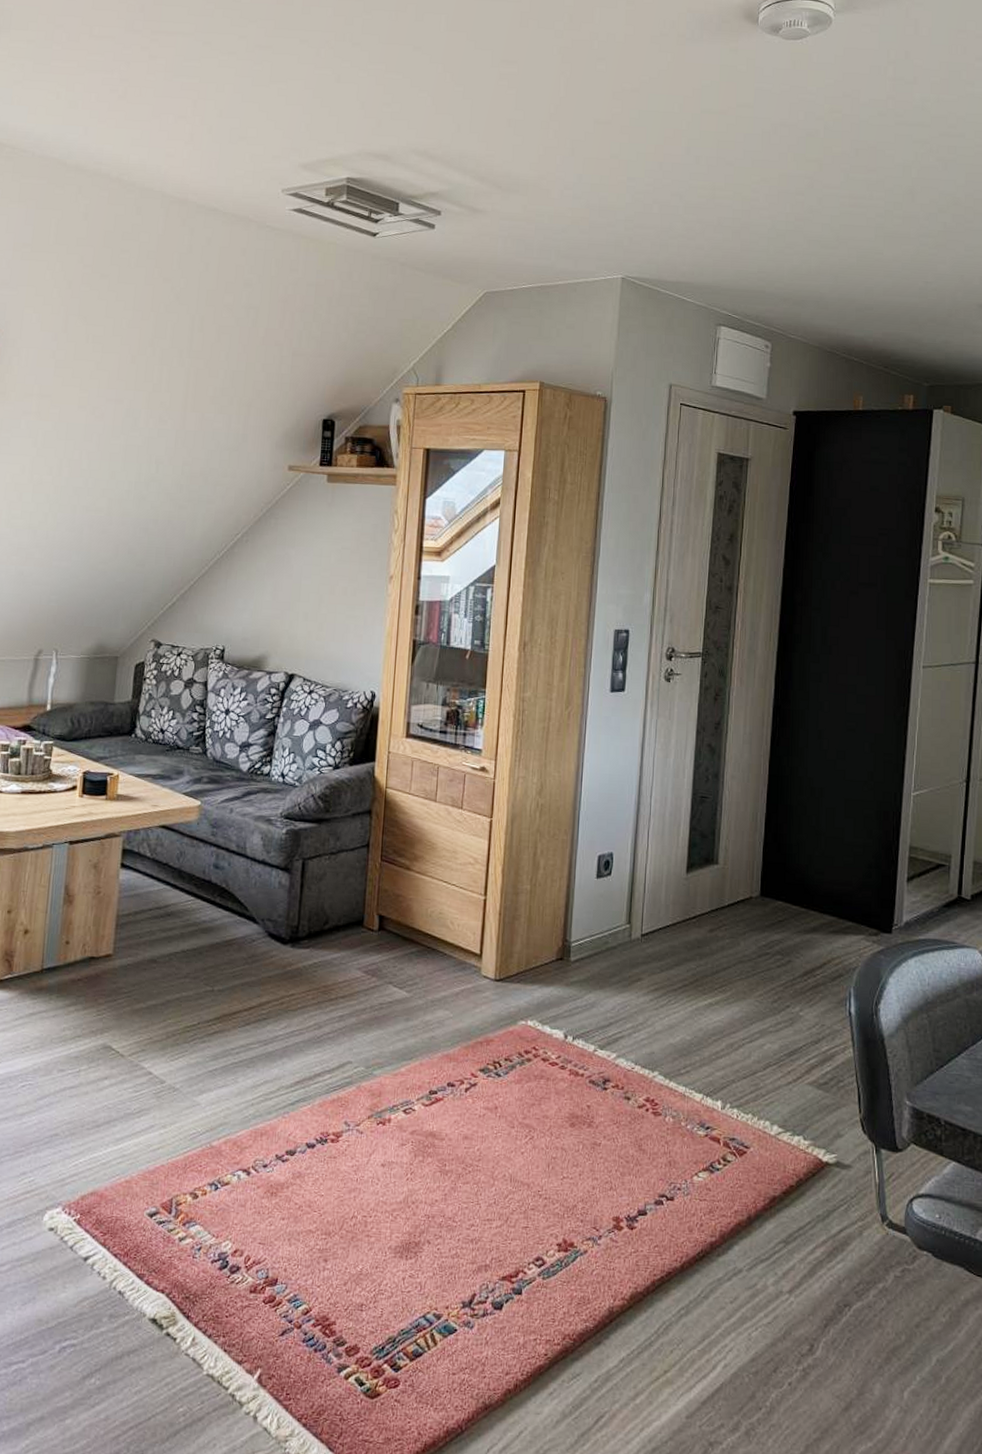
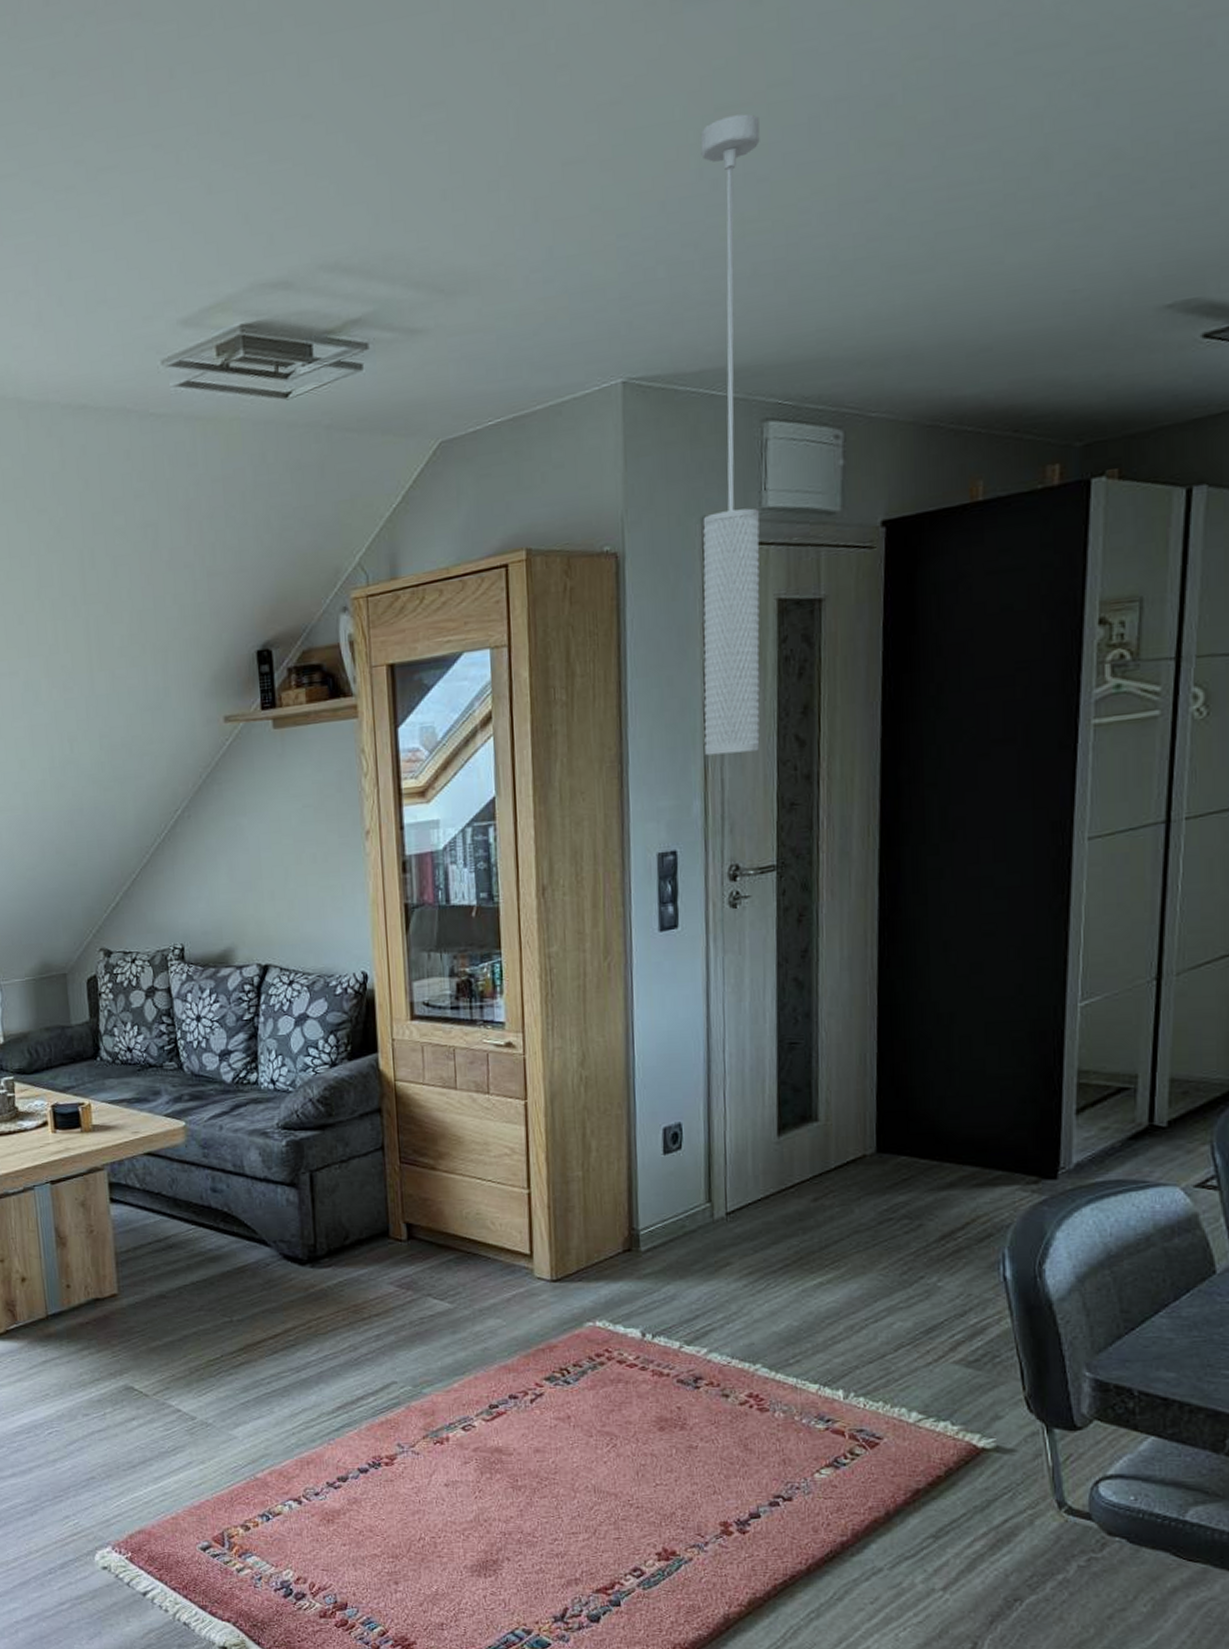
pendant light: none [657,118,730,562] -> present [700,113,760,756]

